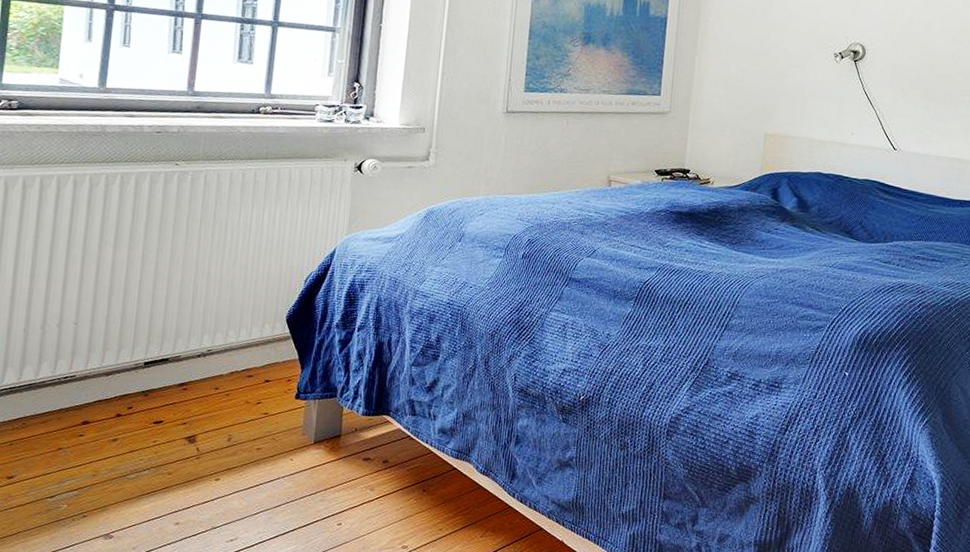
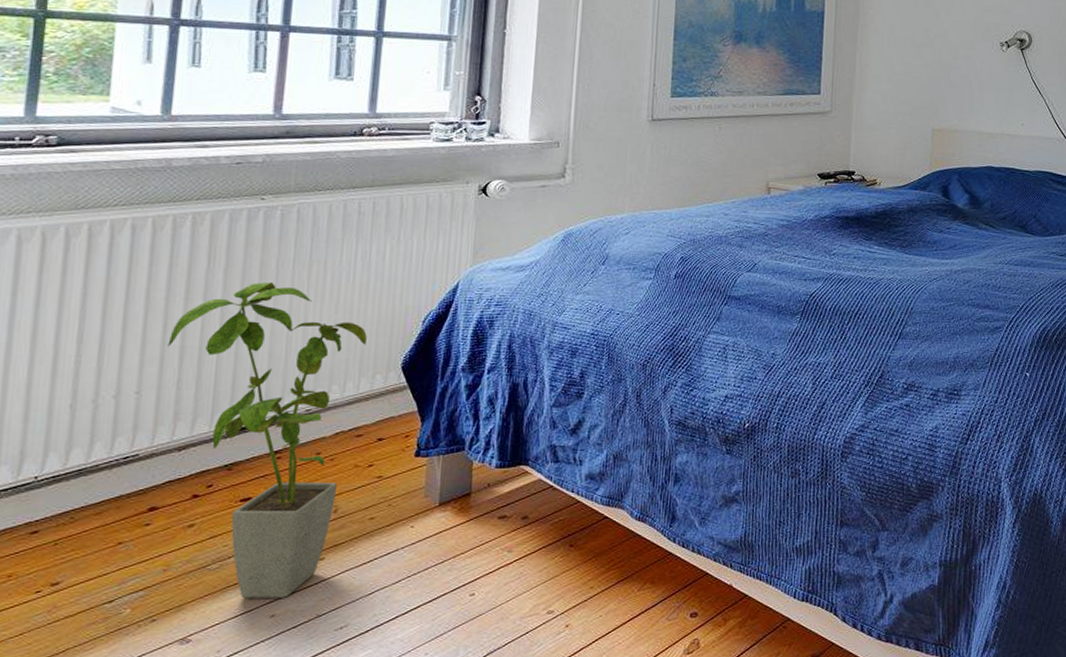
house plant: none [99,236,259,509] -> present [167,281,367,599]

